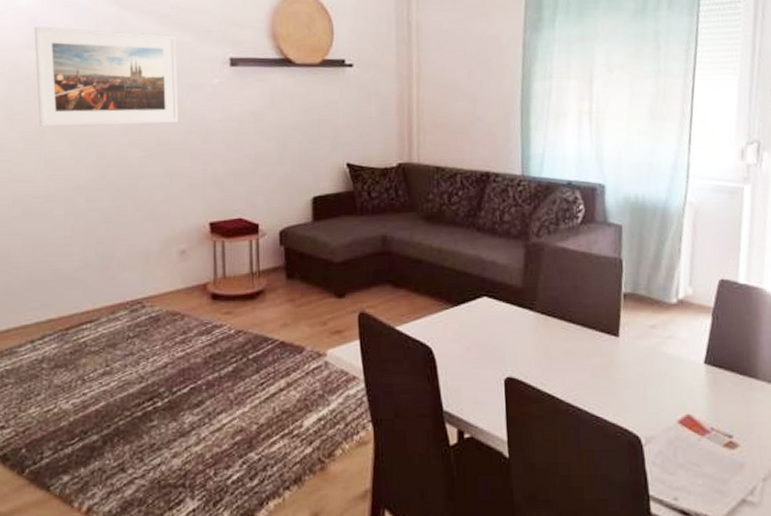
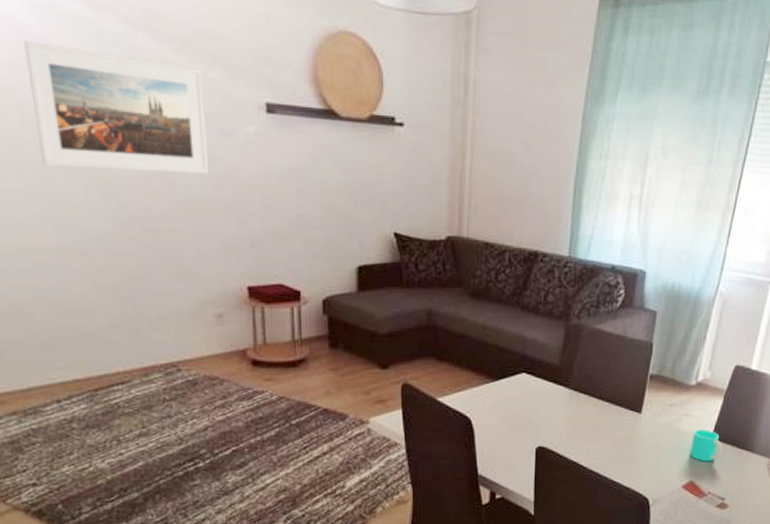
cup: none [681,353,721,392] -> present [689,429,723,462]

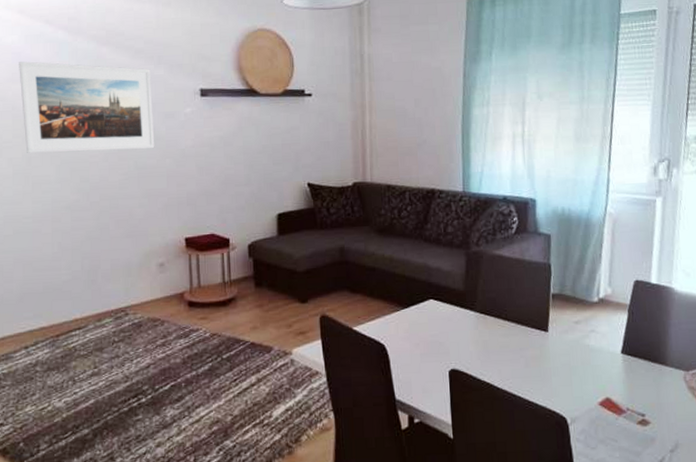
cup: present [689,429,723,462] -> none [601,344,636,378]

